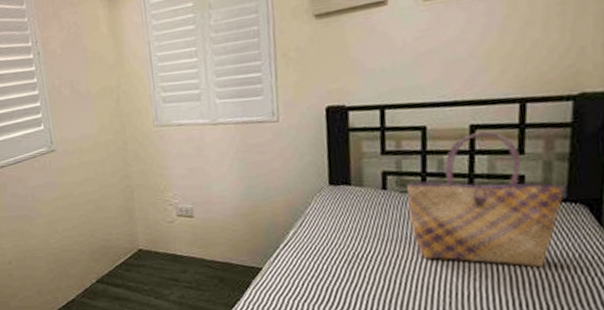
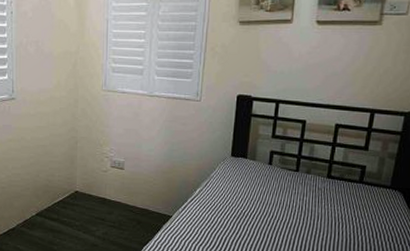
tote bag: present [407,132,565,268] -> none [284,130,391,235]

